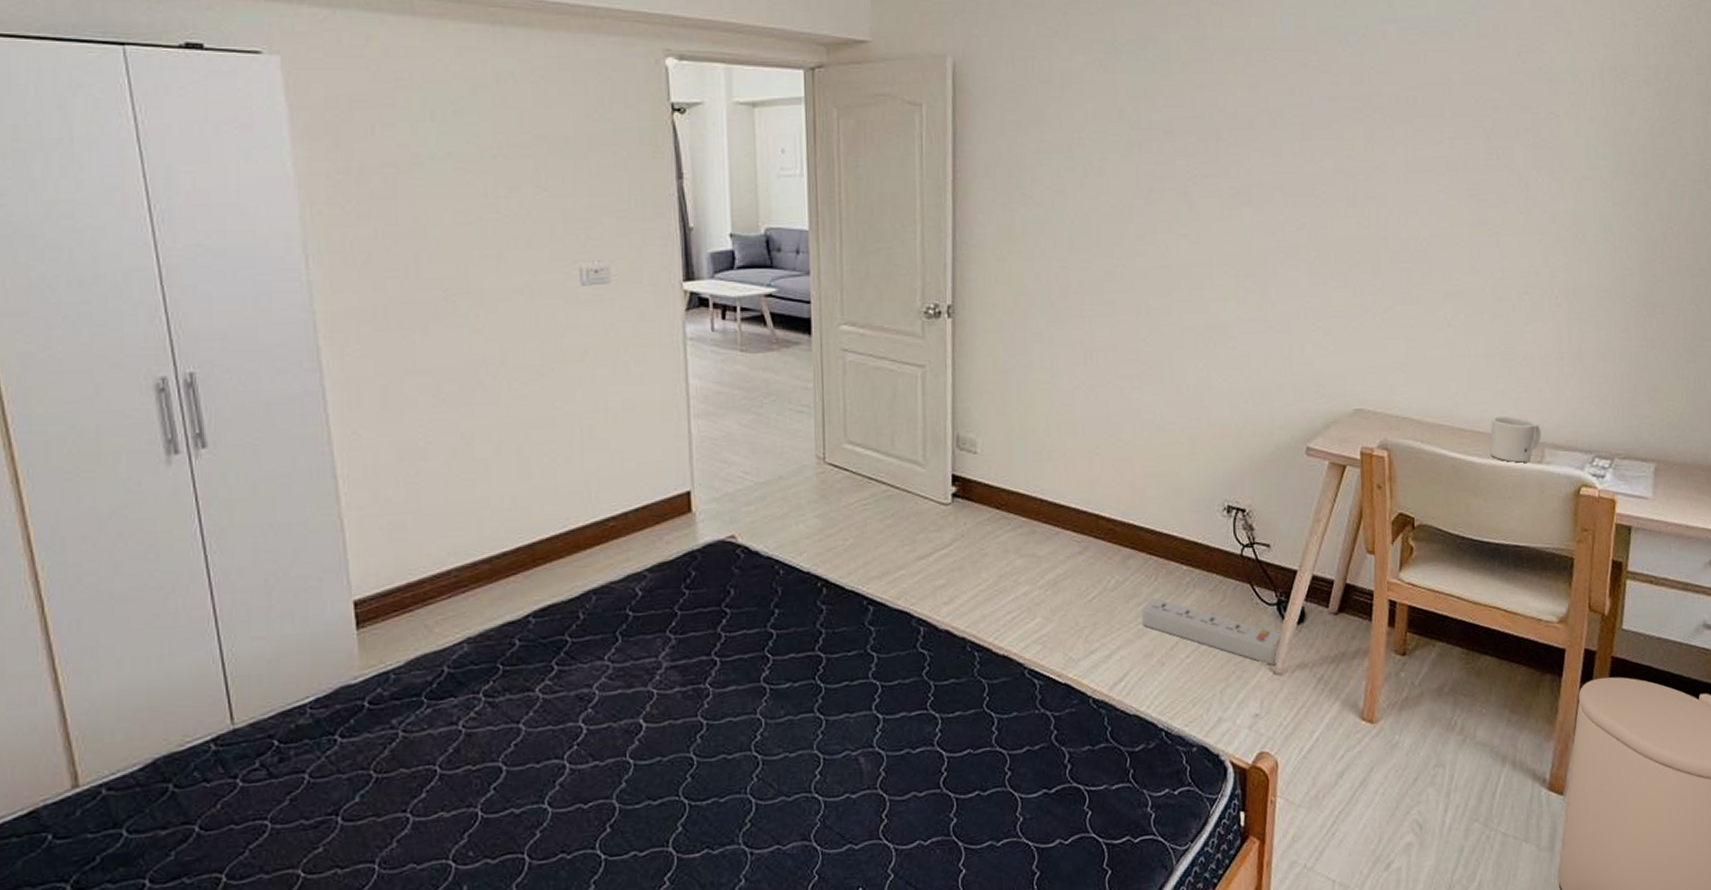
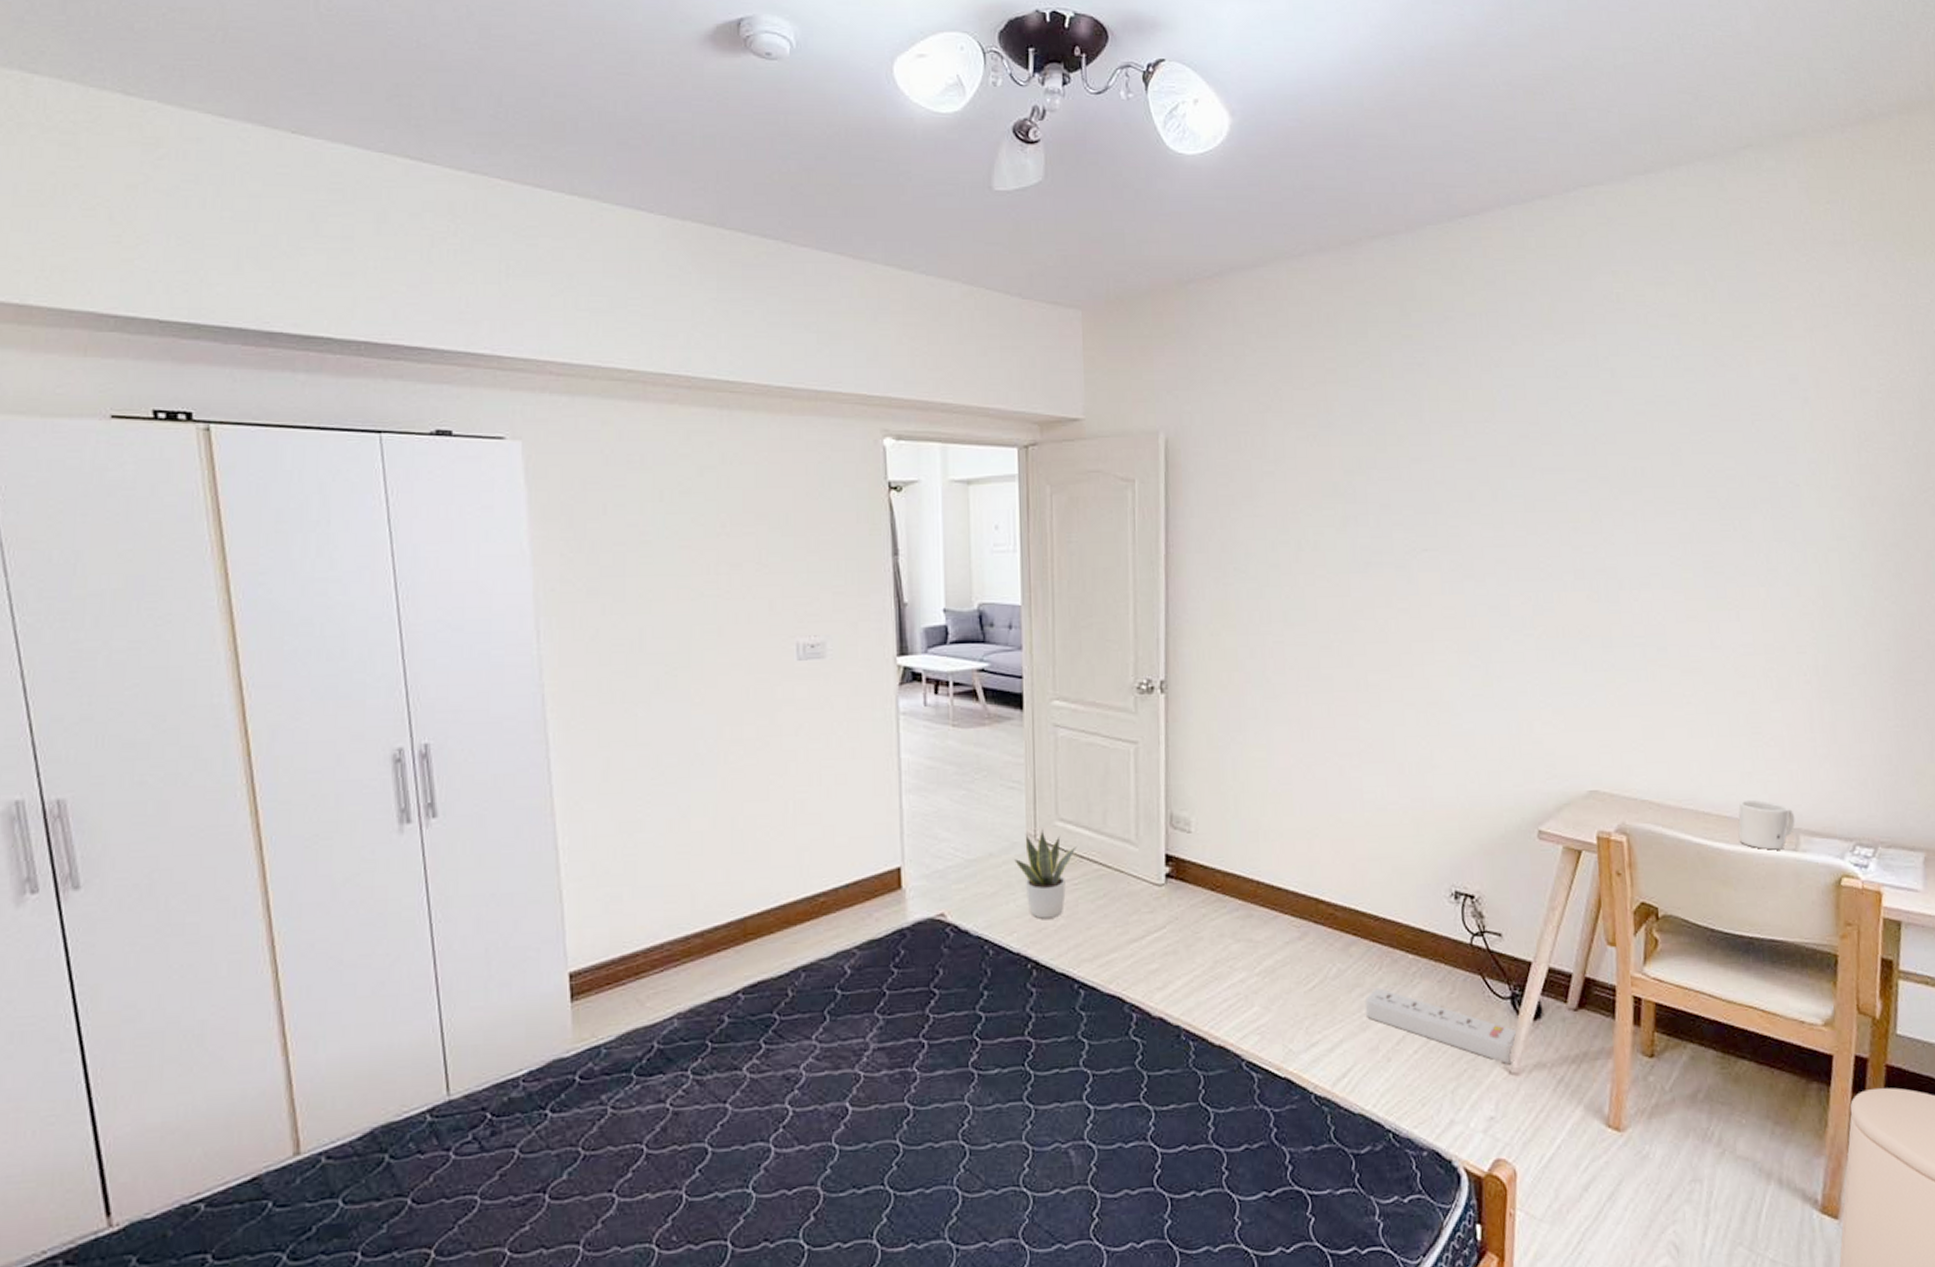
potted plant: none [804,452,867,539] -> present [1014,829,1078,919]

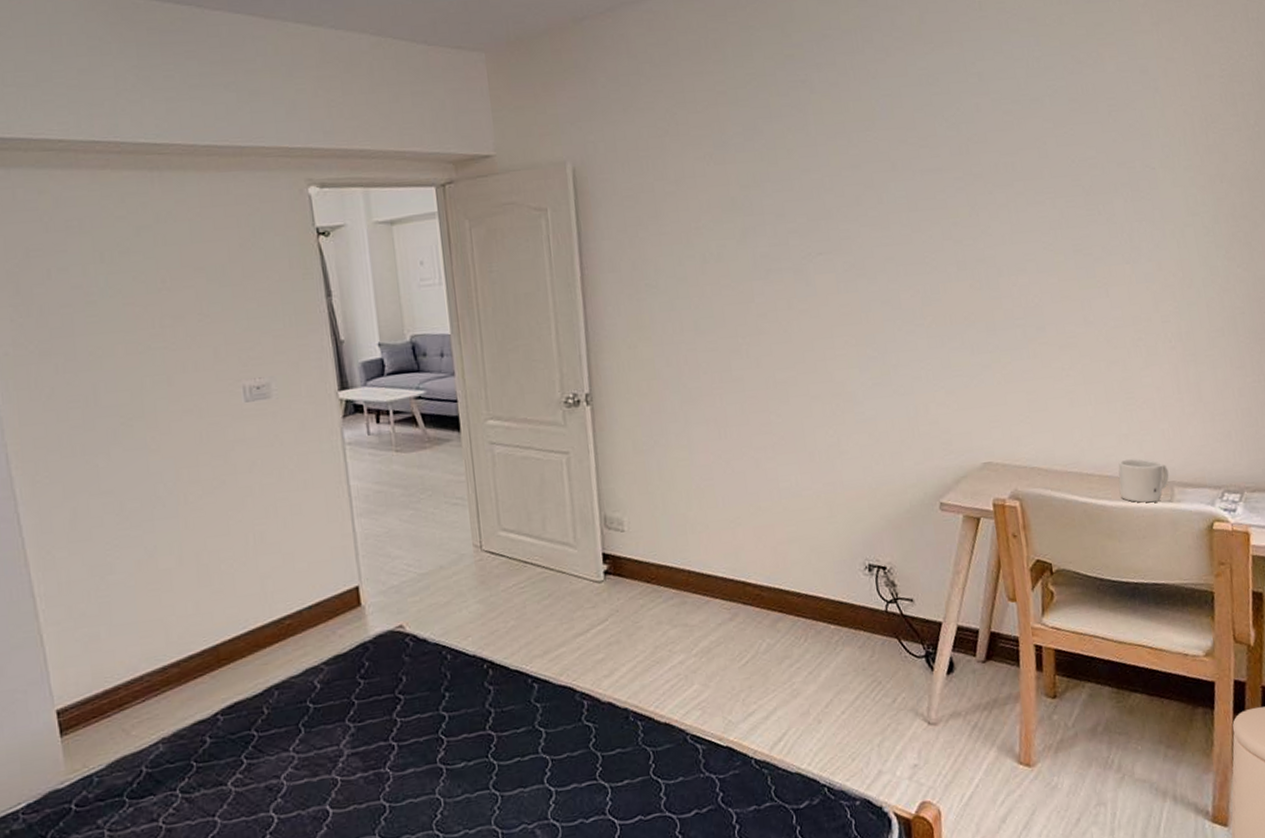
potted plant: present [1014,829,1078,919] -> none [464,540,521,622]
power strip: present [1365,988,1517,1065] -> none [795,658,933,717]

